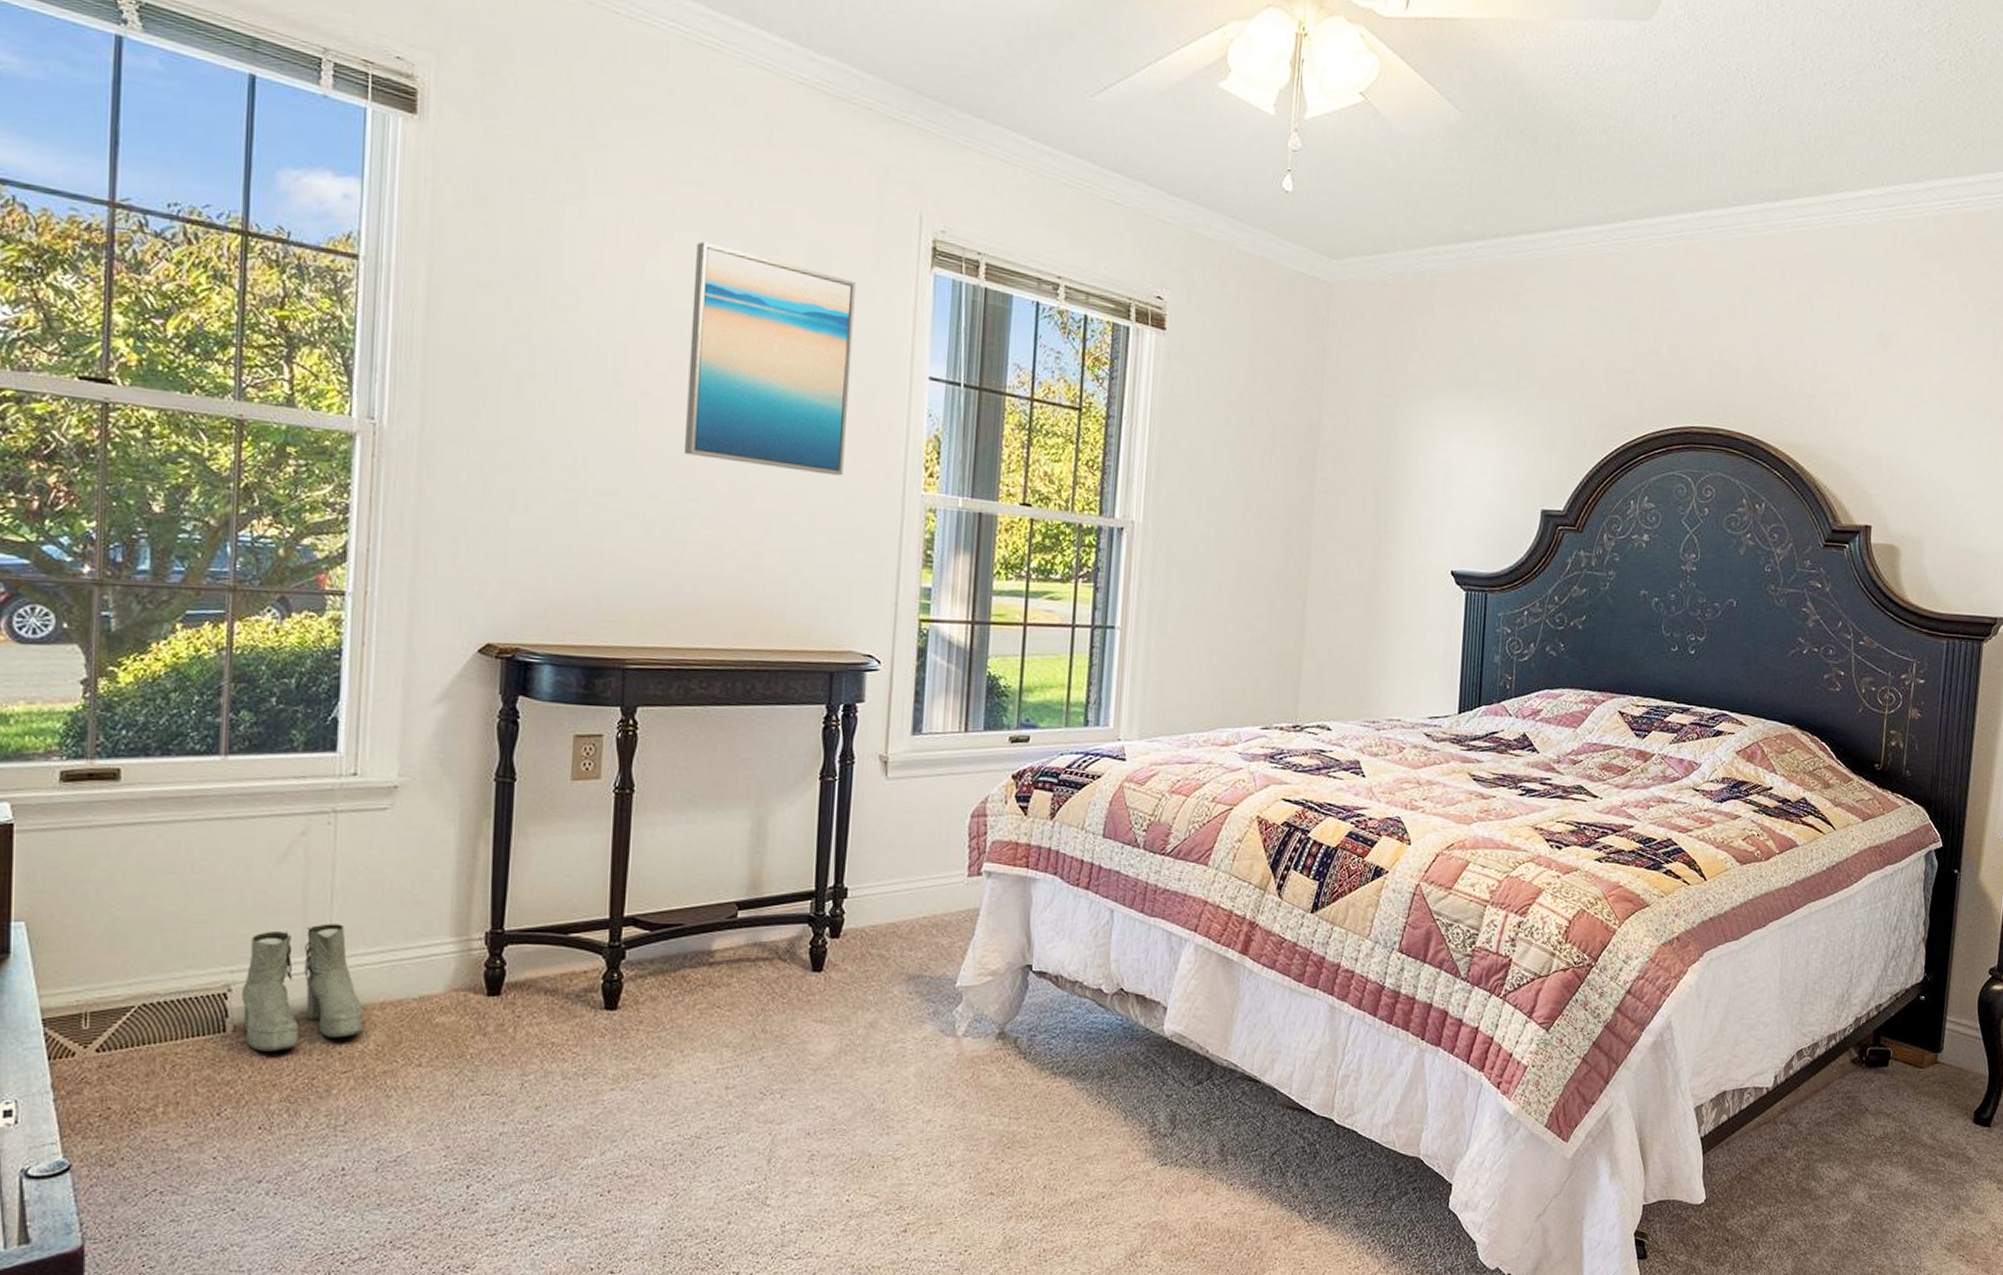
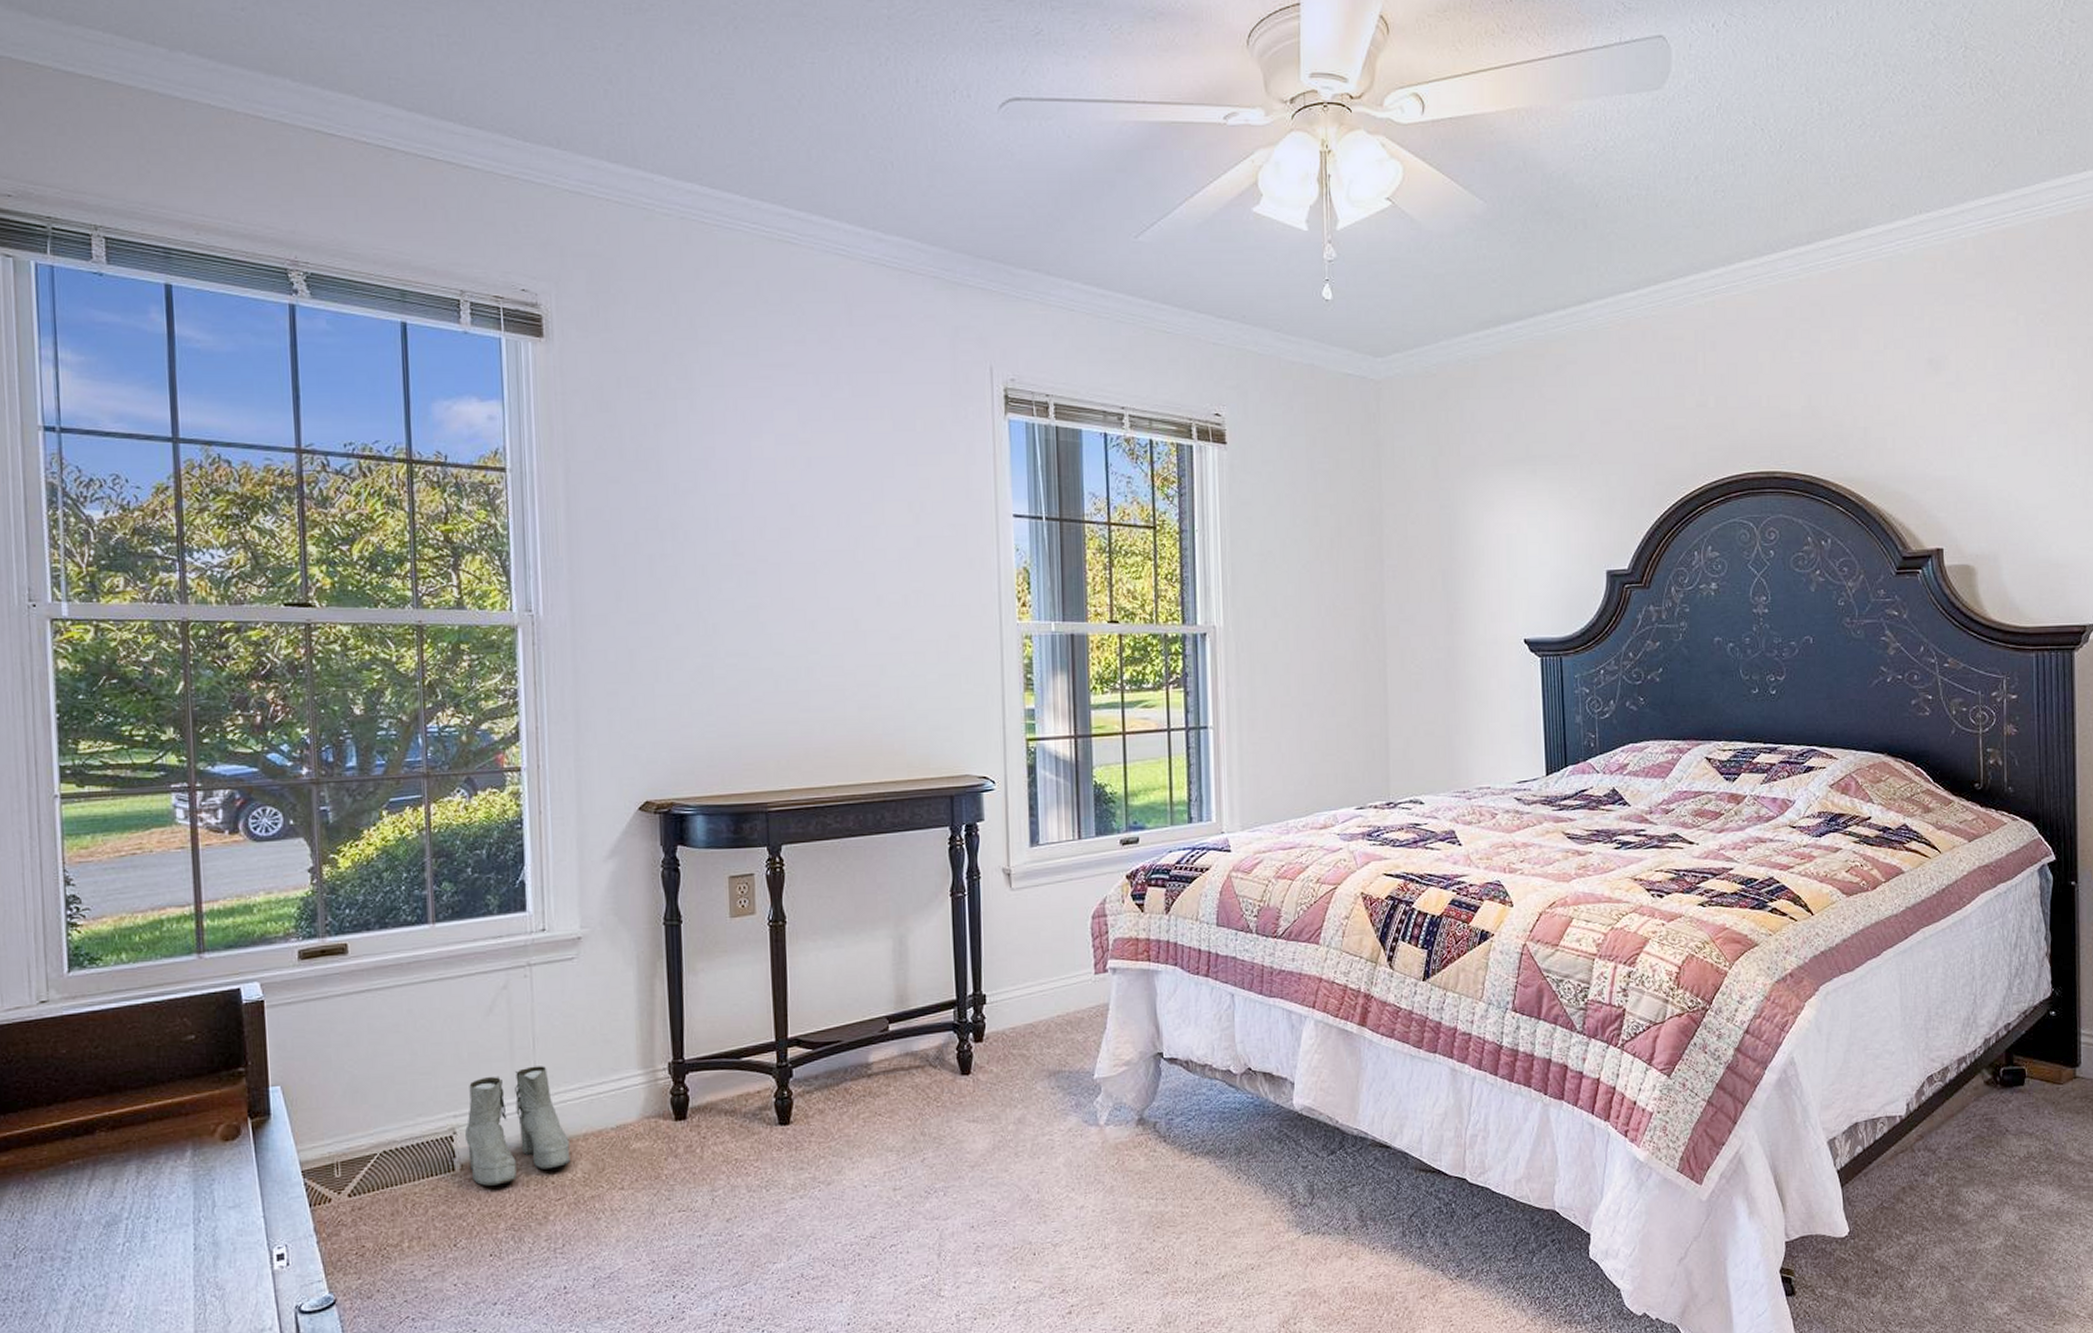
wall art: present [685,241,856,476] -> none [795,417,944,615]

